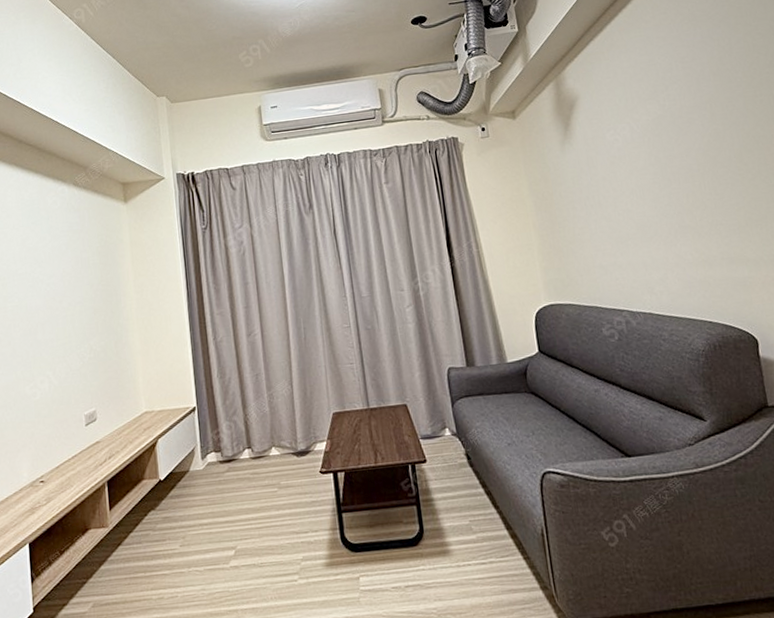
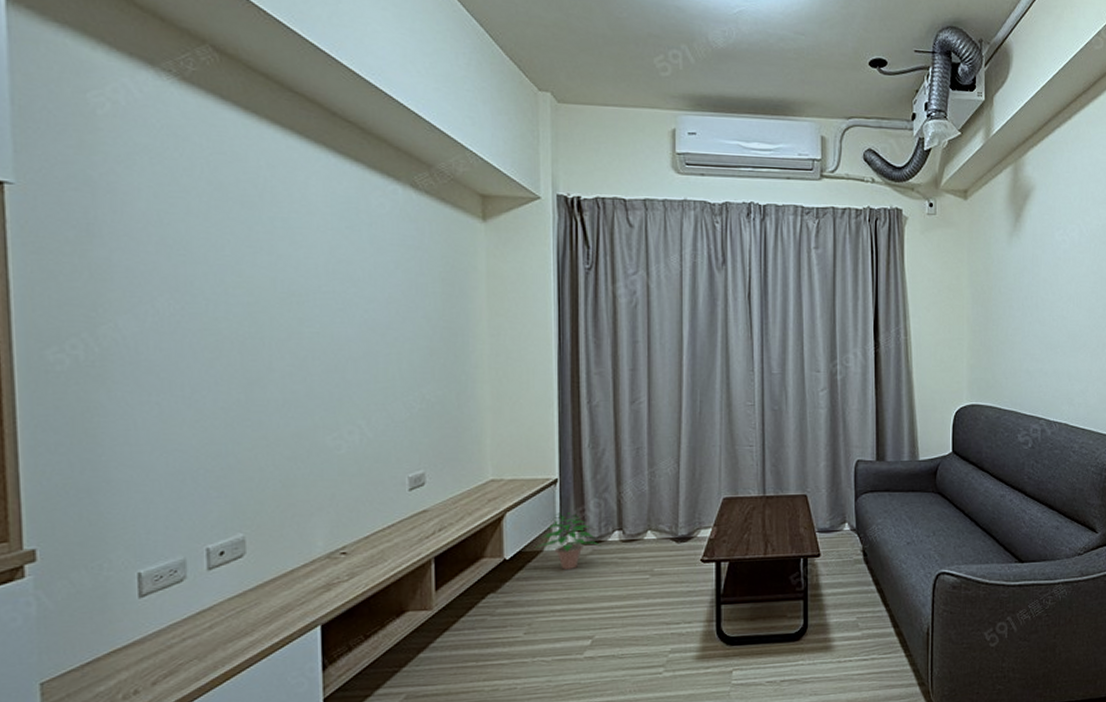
potted plant: none [182,435,236,487] -> present [534,512,602,570]

